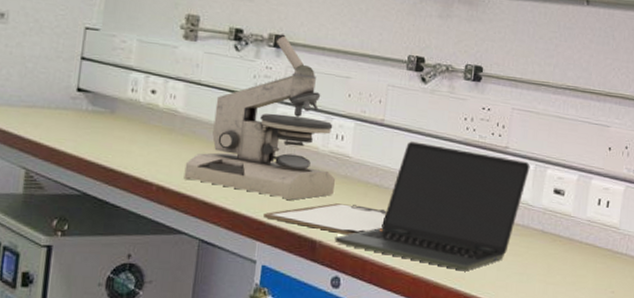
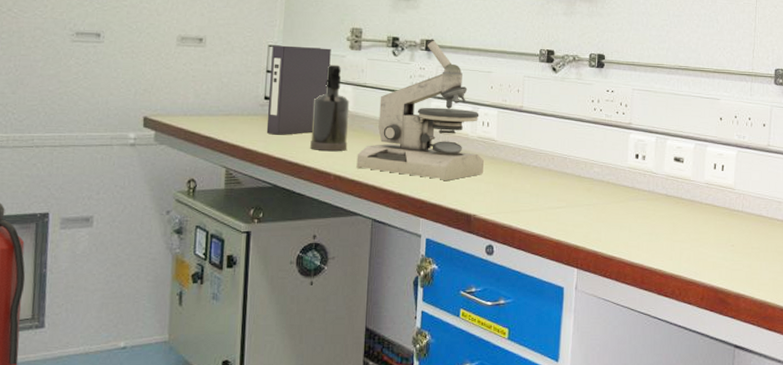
binder: none [77,27,161,135] -> present [266,45,331,135]
spray bottle: none [129,55,180,158] -> present [310,64,350,151]
clipboard: present [263,203,387,235] -> none [425,181,530,208]
laptop: present [334,141,530,270] -> none [486,123,652,233]

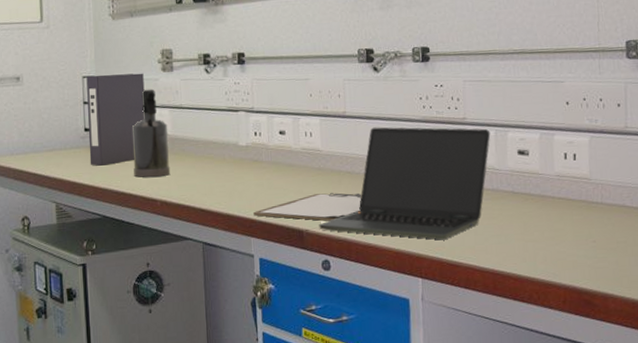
microscope: present [356,39,484,182] -> none [180,51,311,198]
clipboard: none [425,181,530,208] -> present [253,193,362,221]
laptop: none [486,123,652,233] -> present [319,127,491,240]

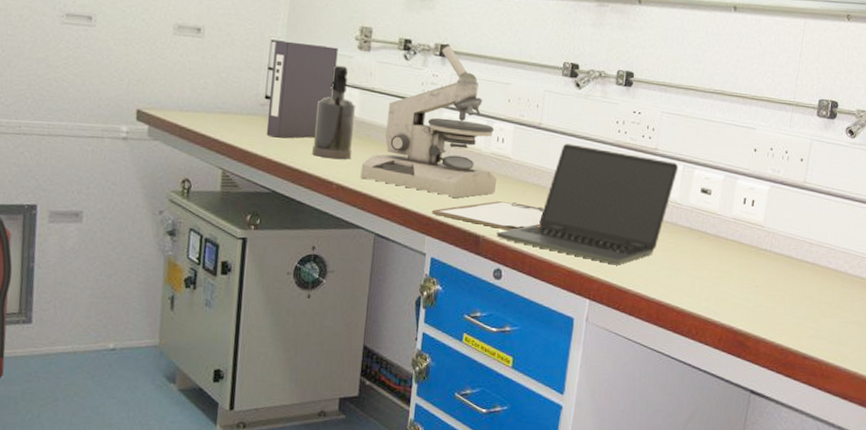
microscope: none [180,51,311,198] -> present [360,43,496,199]

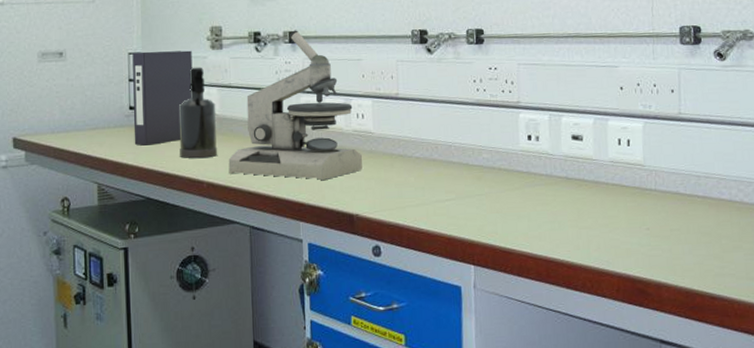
clipboard: present [432,201,544,231] -> none [303,176,414,206]
laptop: present [496,143,679,264] -> none [370,109,545,225]

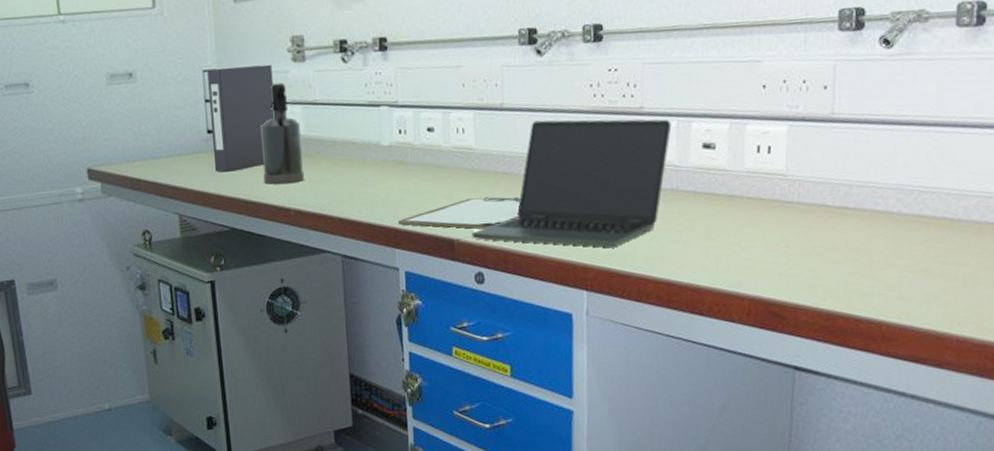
microscope: present [228,30,362,181] -> none [316,35,463,204]
clipboard: none [303,176,414,206] -> present [398,196,521,229]
laptop: none [370,109,545,225] -> present [472,119,672,248]

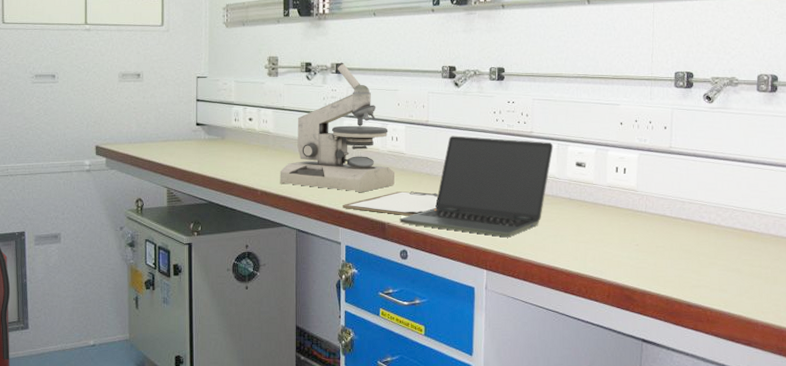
binder: present [207,64,275,173] -> none [199,76,252,157]
spray bottle: present [261,82,305,184] -> none [238,91,271,169]
microscope: none [316,35,463,204] -> present [280,62,395,193]

